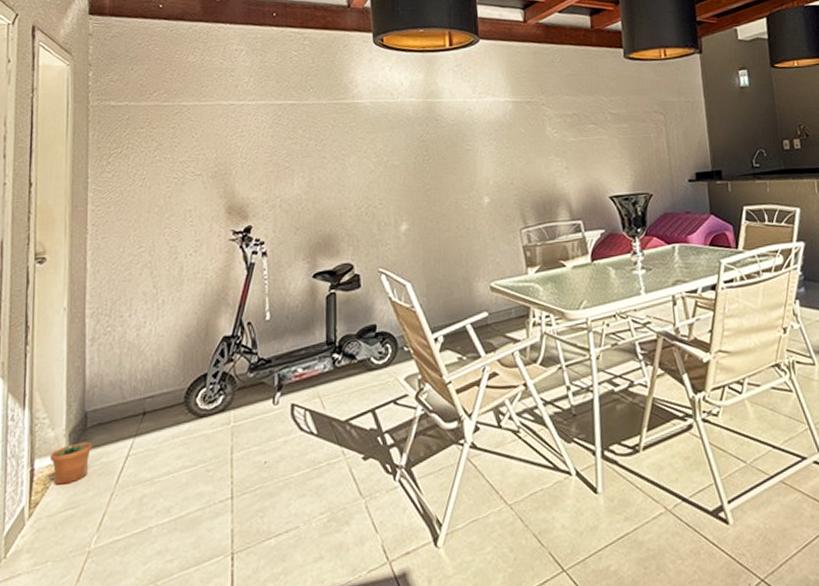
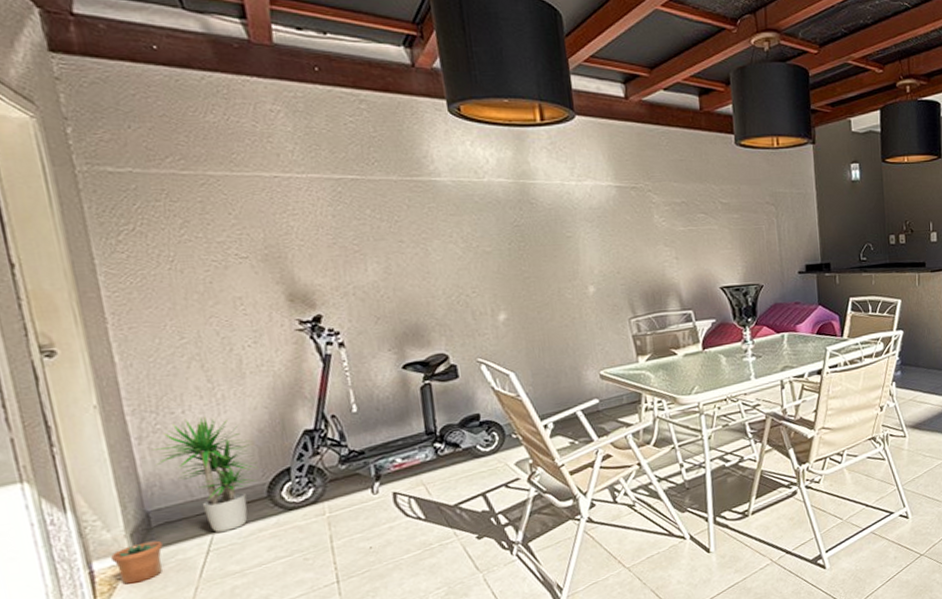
potted plant: none [100,320,181,436] -> present [152,416,258,532]

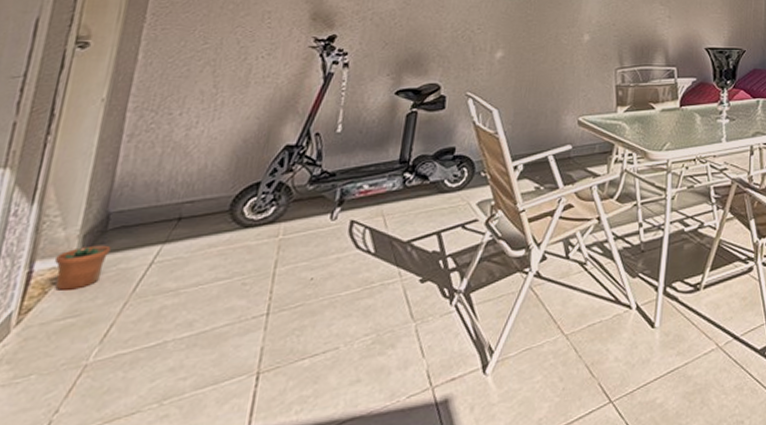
potted plant: present [152,416,258,532] -> none [136,121,233,243]

